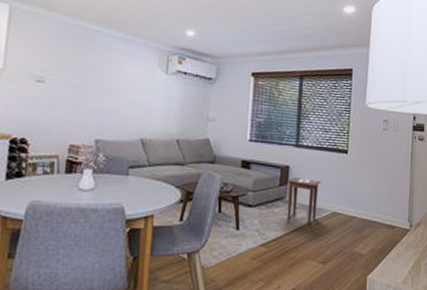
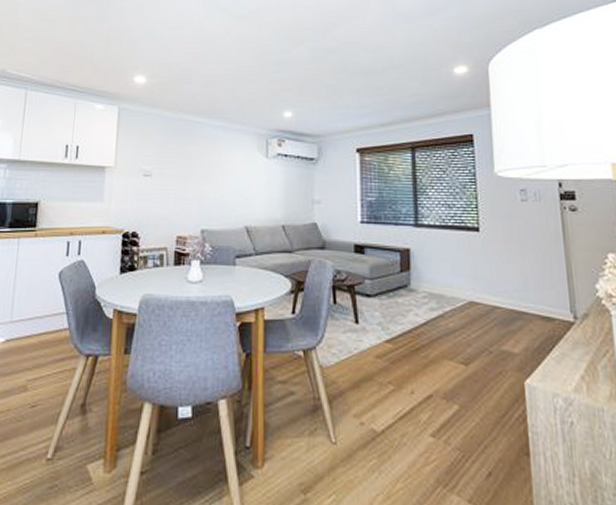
side table: present [286,177,321,224] -> none [408,262,450,316]

